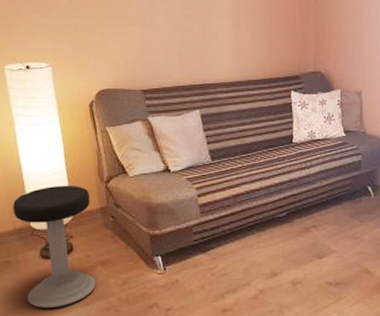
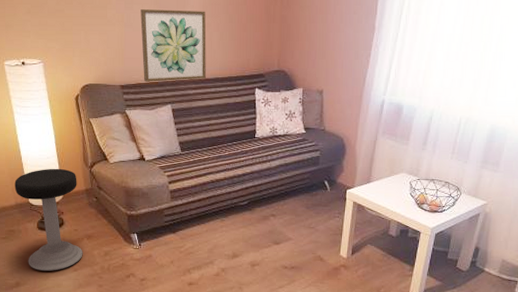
wall art: none [165,9,237,86] -> present [140,9,206,82]

